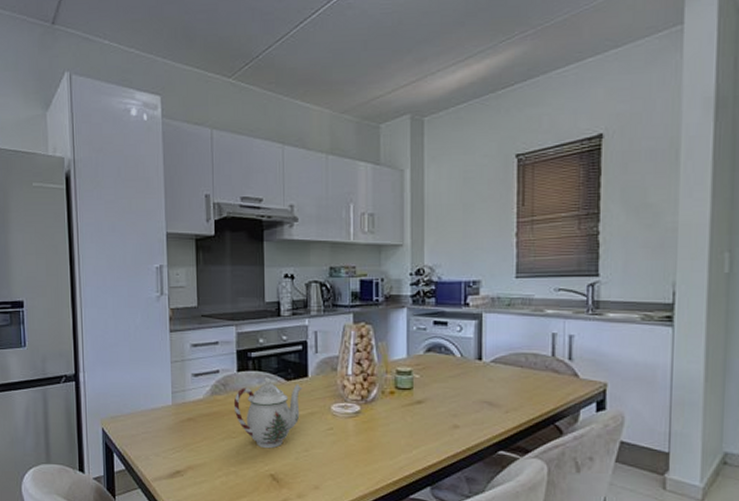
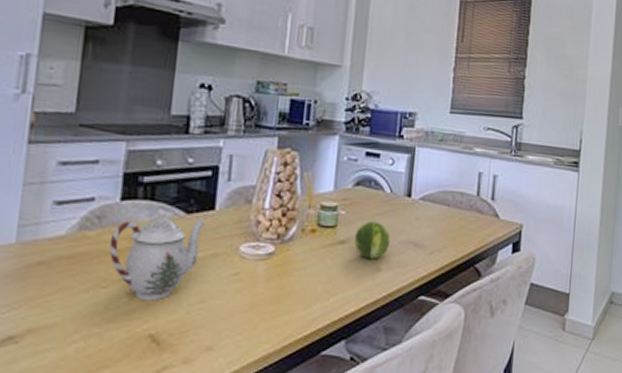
fruit: none [431,383,465,418] -> present [354,221,391,260]

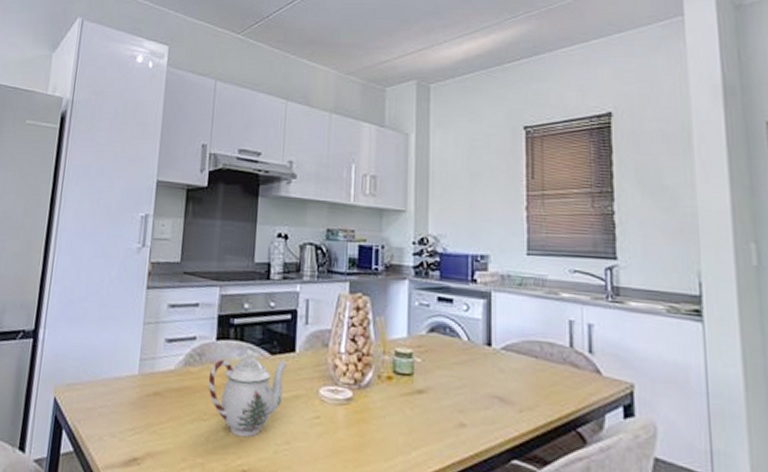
fruit: present [354,221,391,260] -> none [433,371,472,413]

